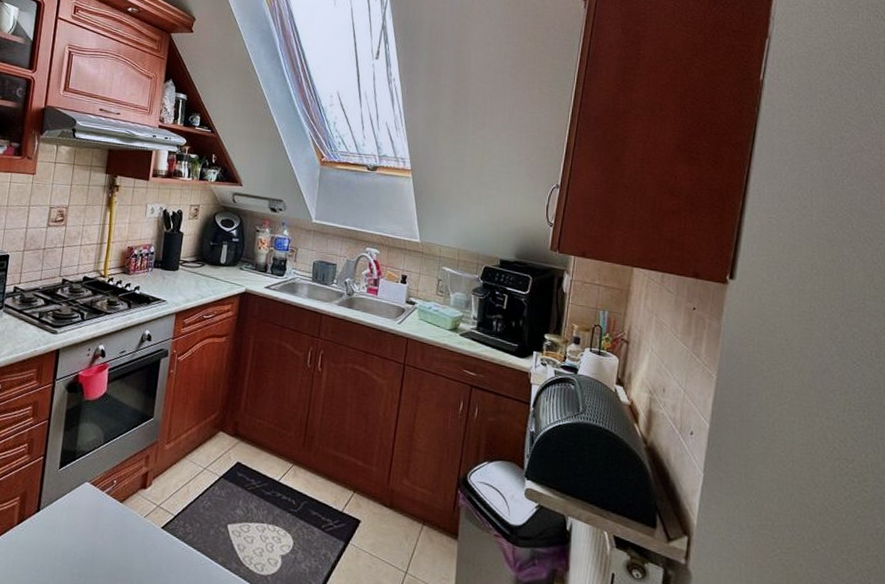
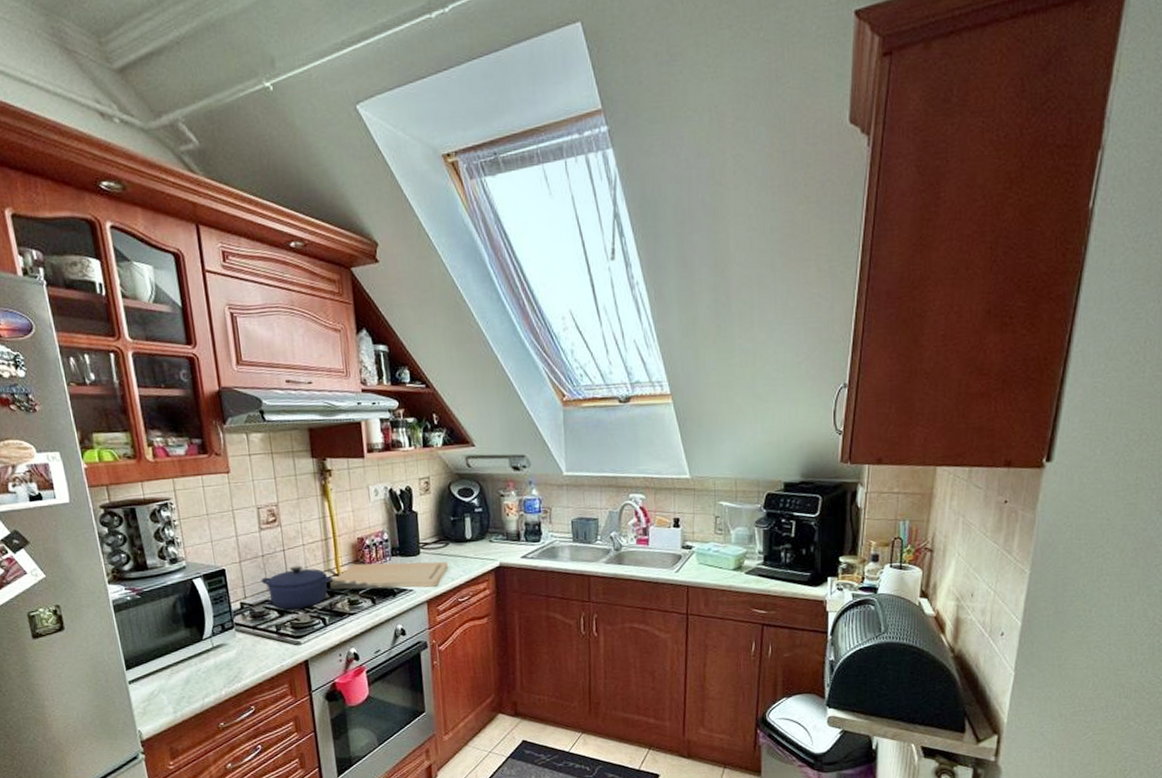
cooking pot: none [37,262,99,302] -> present [261,566,333,611]
cutting board: none [94,269,201,301] -> present [329,561,449,590]

